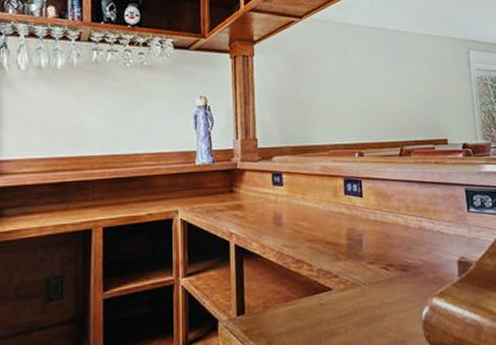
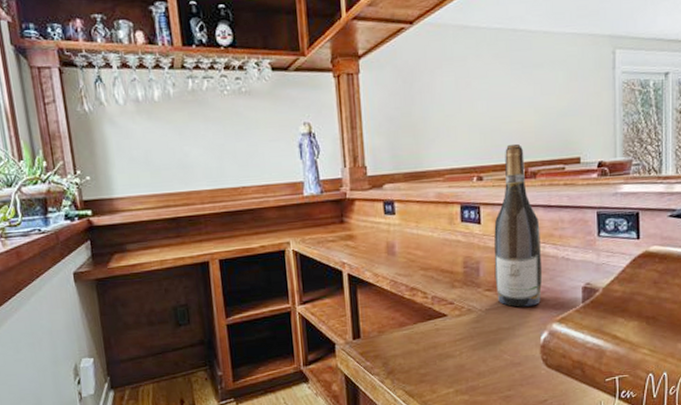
wine bottle: none [375,125,421,281] -> present [494,144,543,307]

